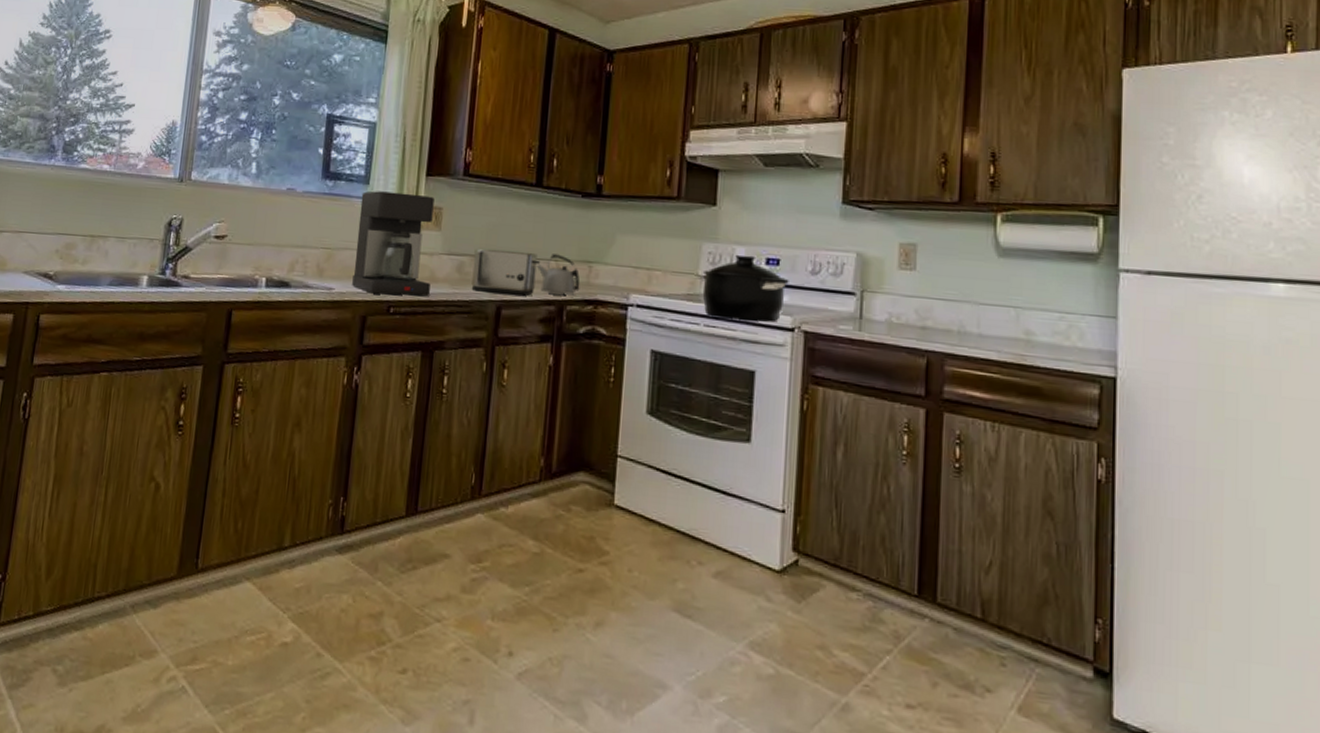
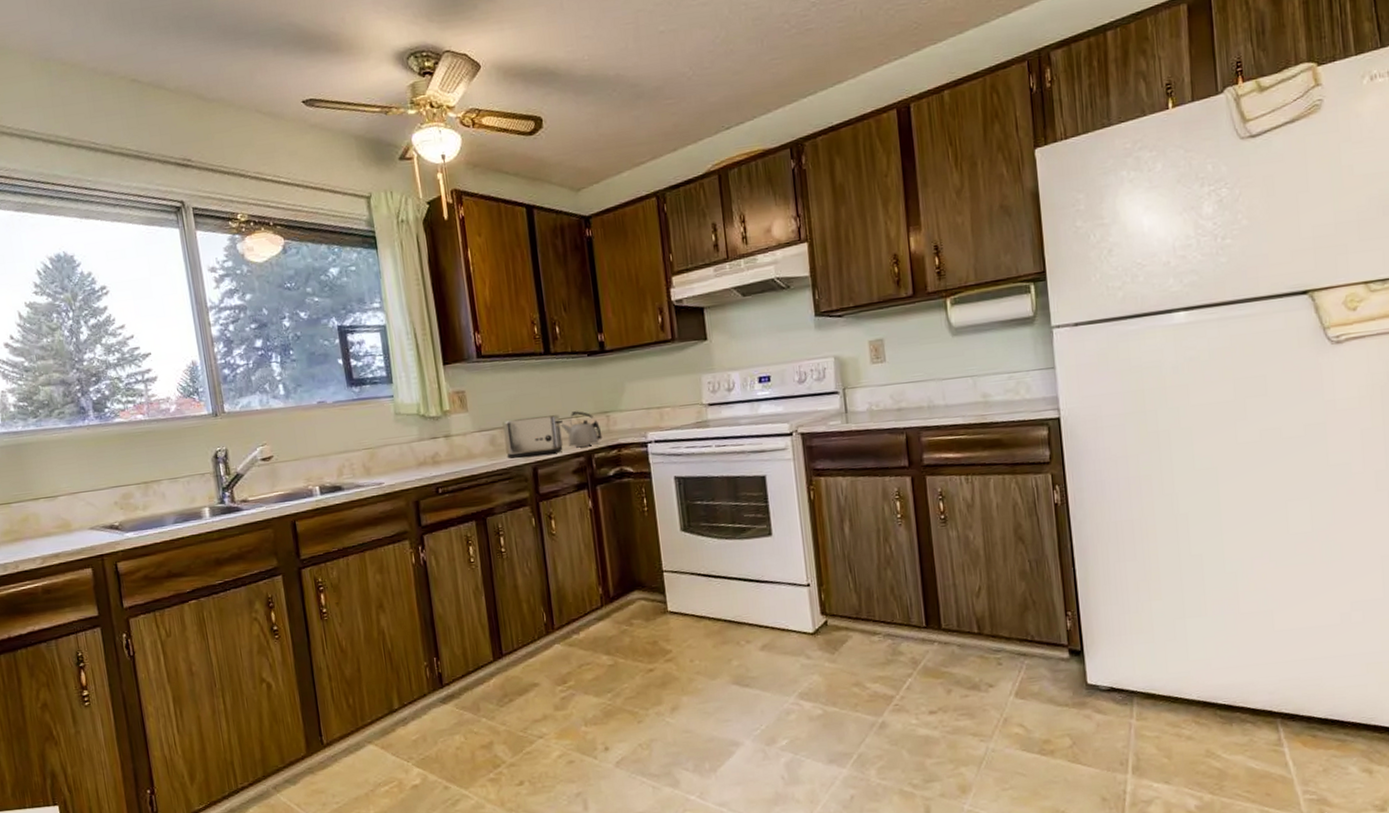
coffee maker: present [352,191,434,296] -> none [388,383,471,480]
saucepan: present [702,256,789,322] -> none [707,378,781,437]

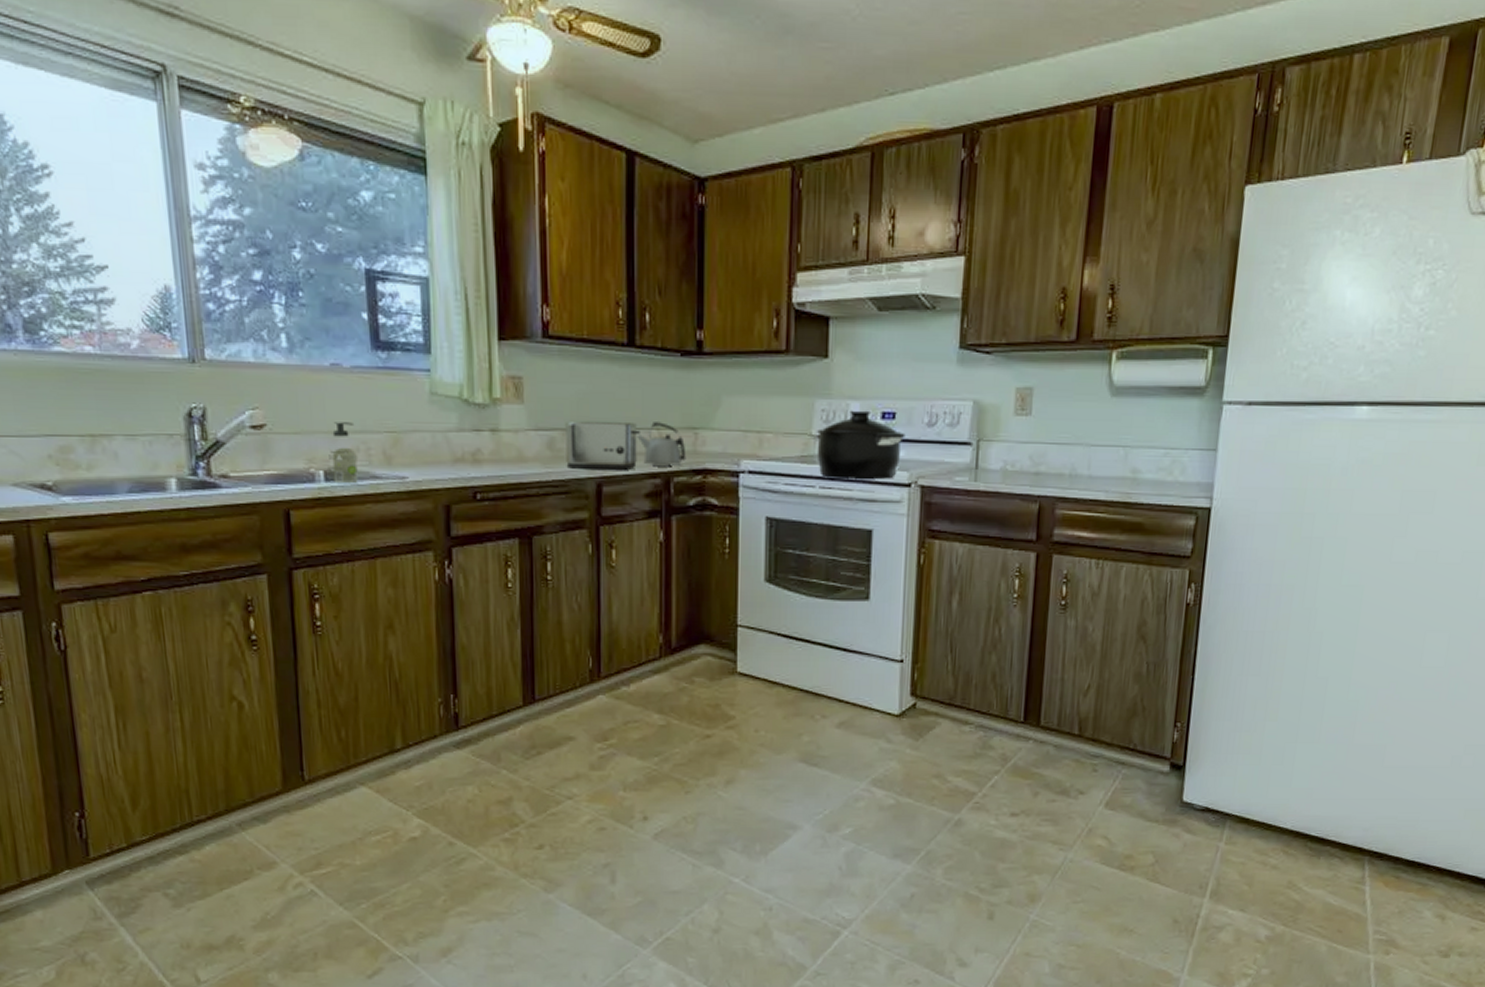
soap dispenser: none [322,445,346,496] -> present [328,422,358,484]
saucepan: none [707,378,781,437] -> present [816,411,905,479]

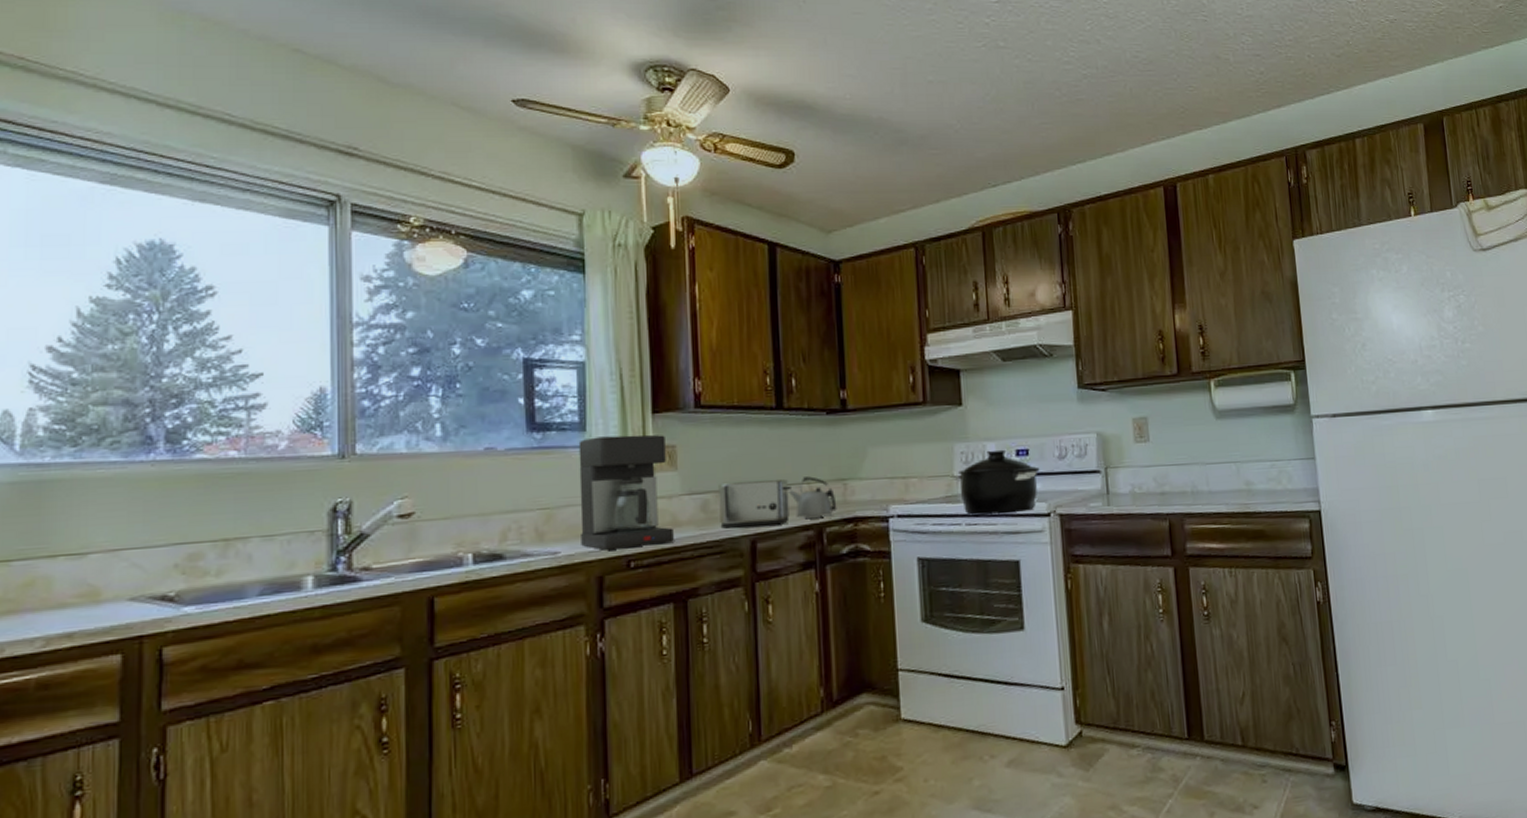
soap dispenser: present [328,422,358,484] -> none [477,503,508,566]
coffee maker: none [423,361,520,480] -> present [578,434,674,550]

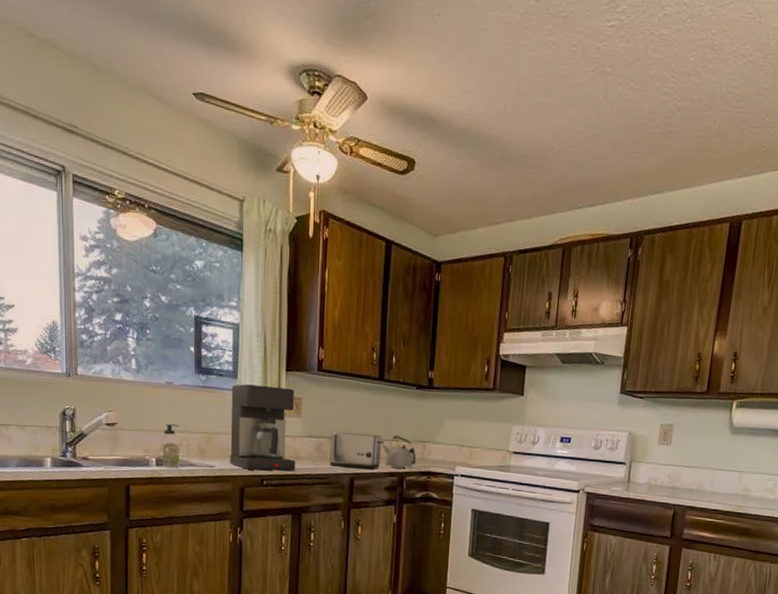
soap dispenser: none [477,503,508,566] -> present [159,424,180,469]
saucepan: present [959,450,1040,514] -> none [511,435,577,486]

